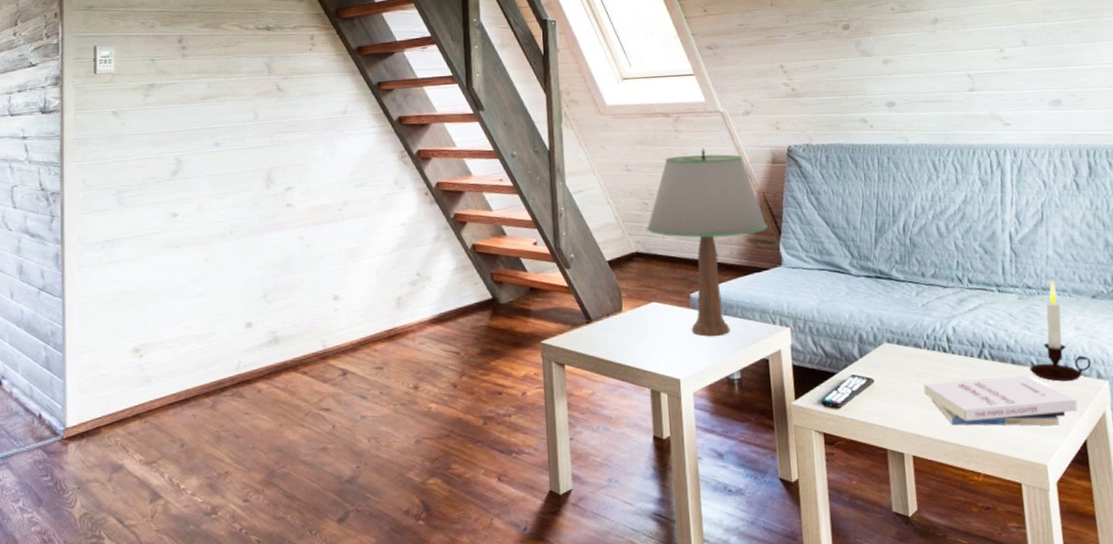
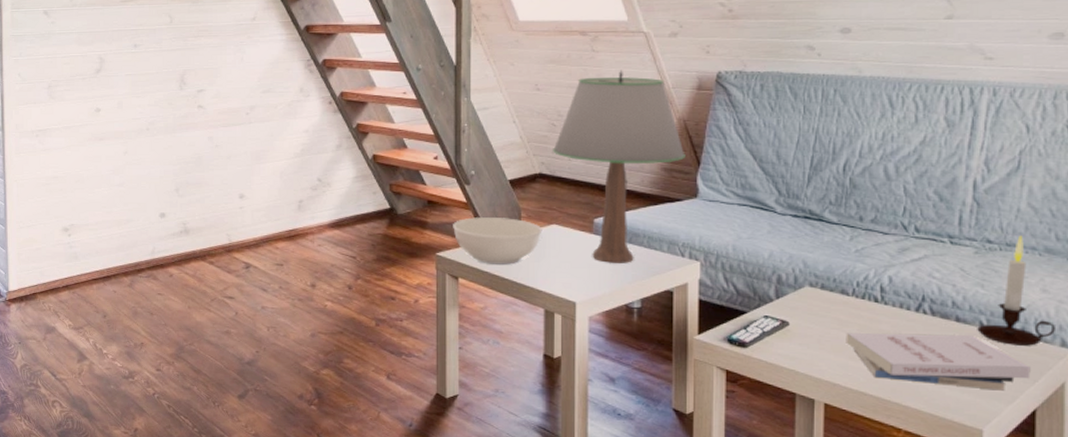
bowl: none [556,299,643,348] -> present [453,217,542,265]

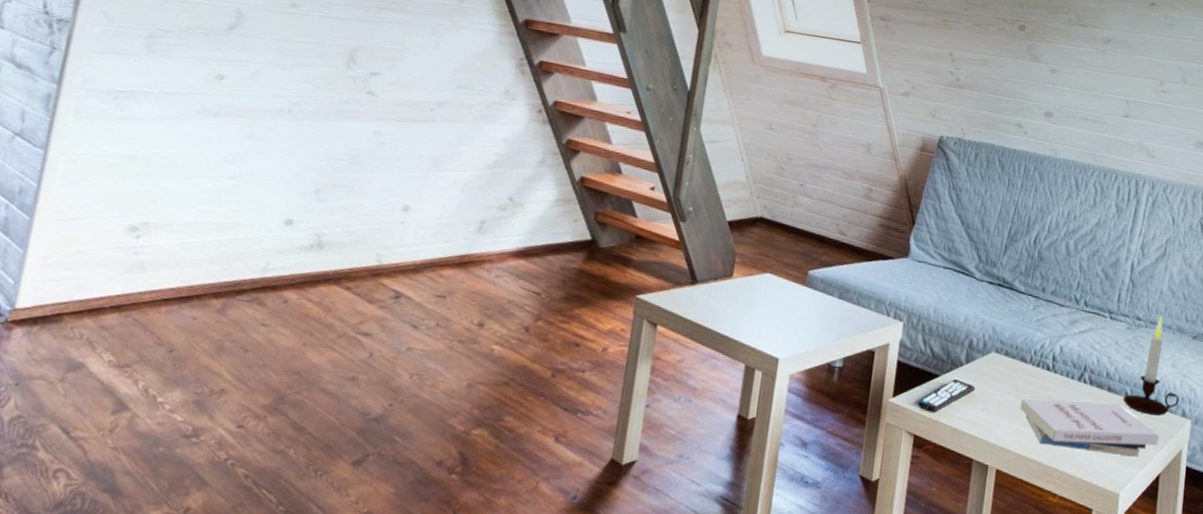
bowl: present [453,217,542,265] -> none [659,258,756,313]
table lamp: present [552,70,686,264] -> none [776,121,903,320]

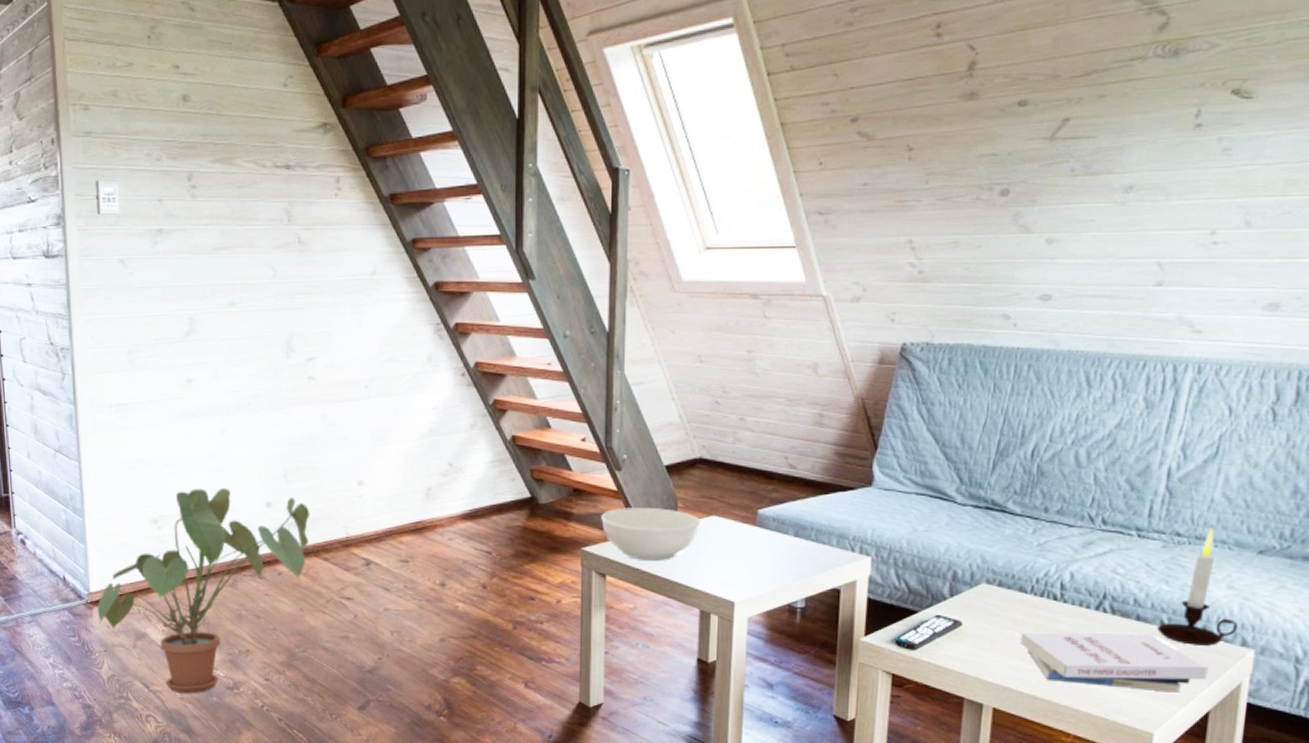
house plant: none [16,195,339,441] -> present [97,487,310,693]
bowl: none [659,258,756,313] -> present [601,508,701,561]

